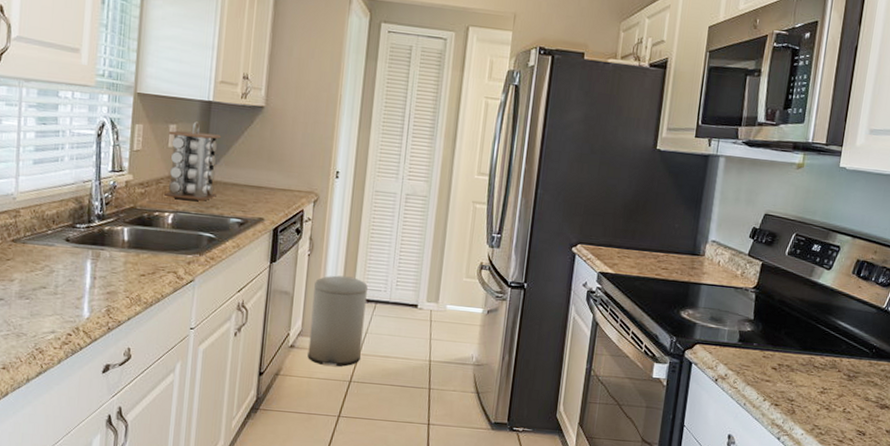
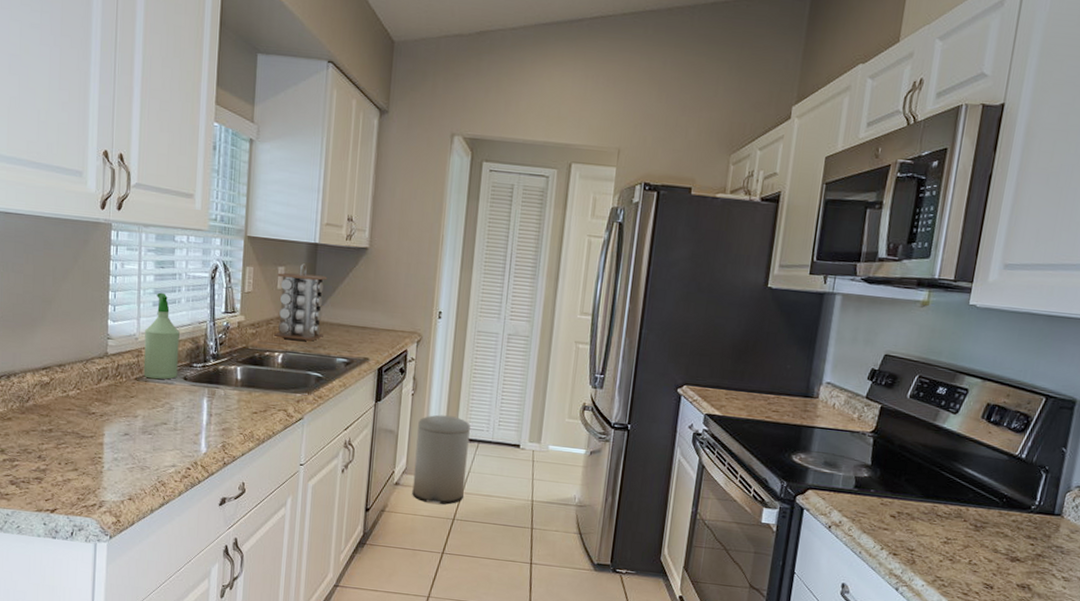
spray bottle: none [21,150,63,242] -> present [143,292,181,380]

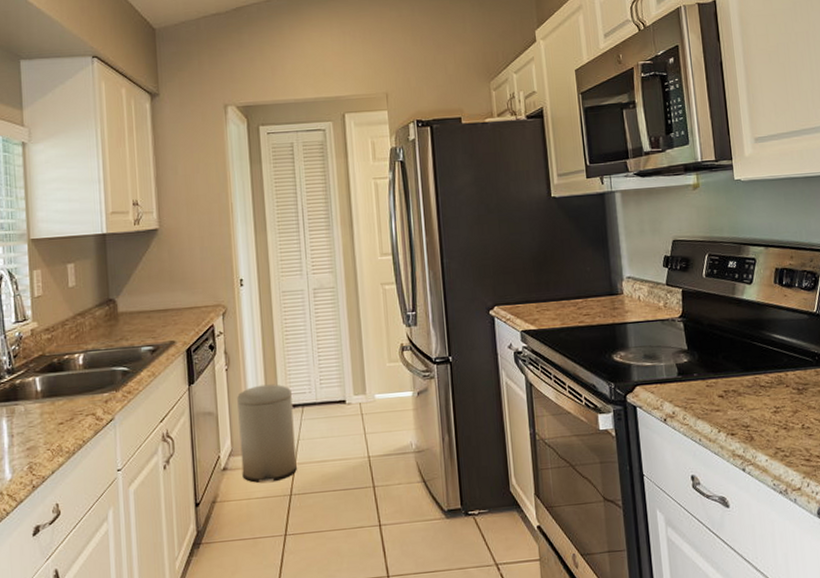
spice rack: present [273,263,328,341] -> none [67,256,124,339]

